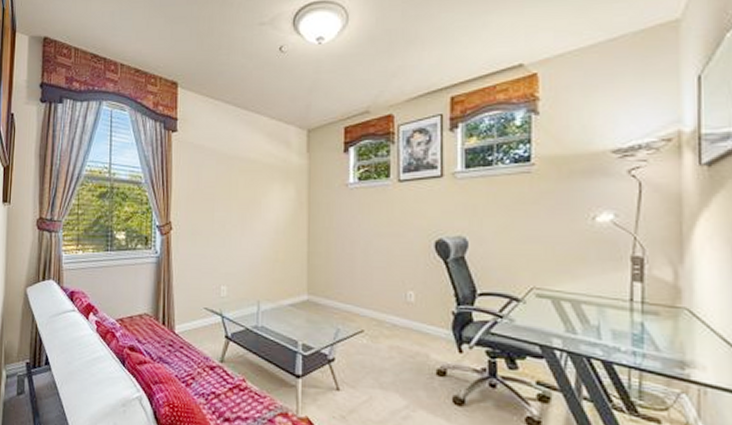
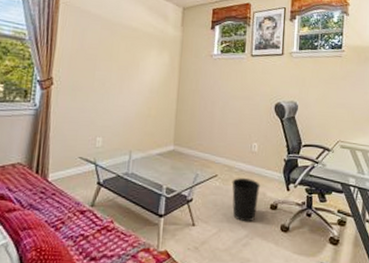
wastebasket: none [383,335,421,390] -> present [232,178,261,222]

